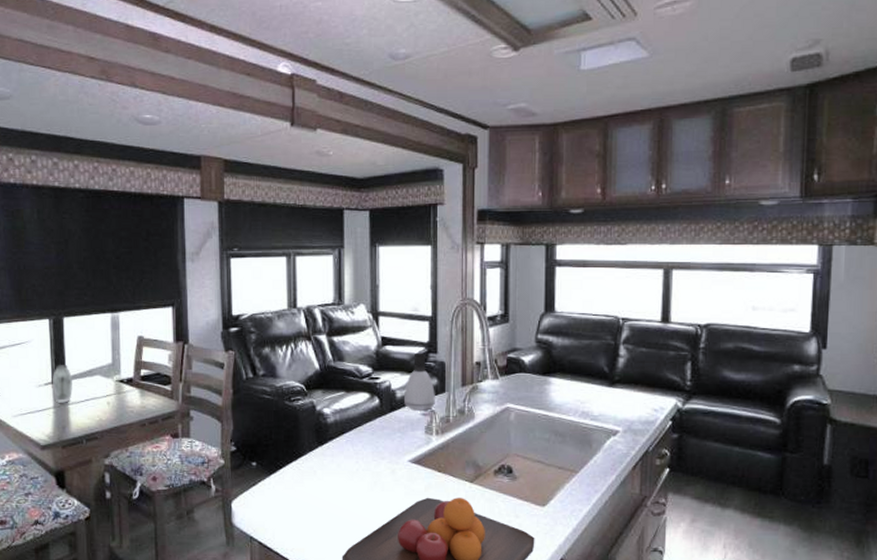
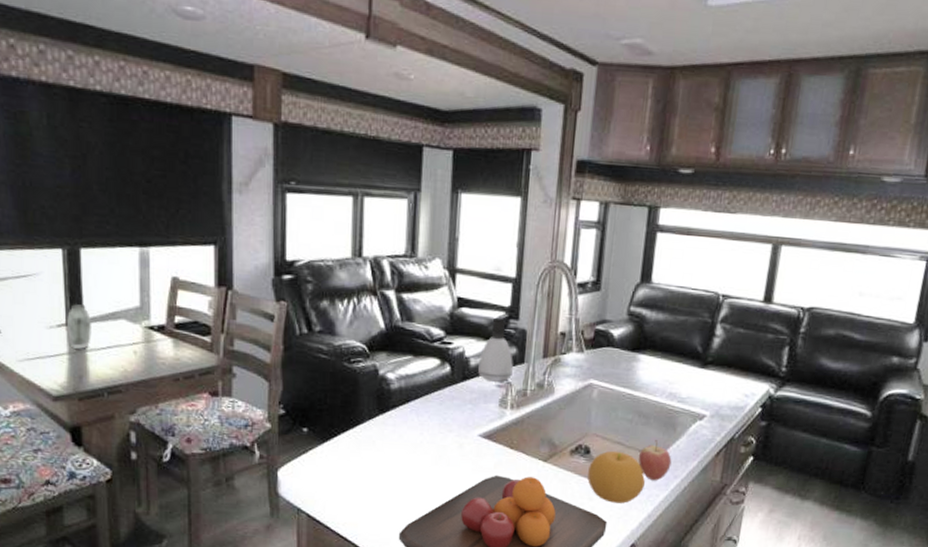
fruit: none [512,469,567,519] -> present [587,450,645,504]
fruit: none [558,457,591,496] -> present [638,440,672,481]

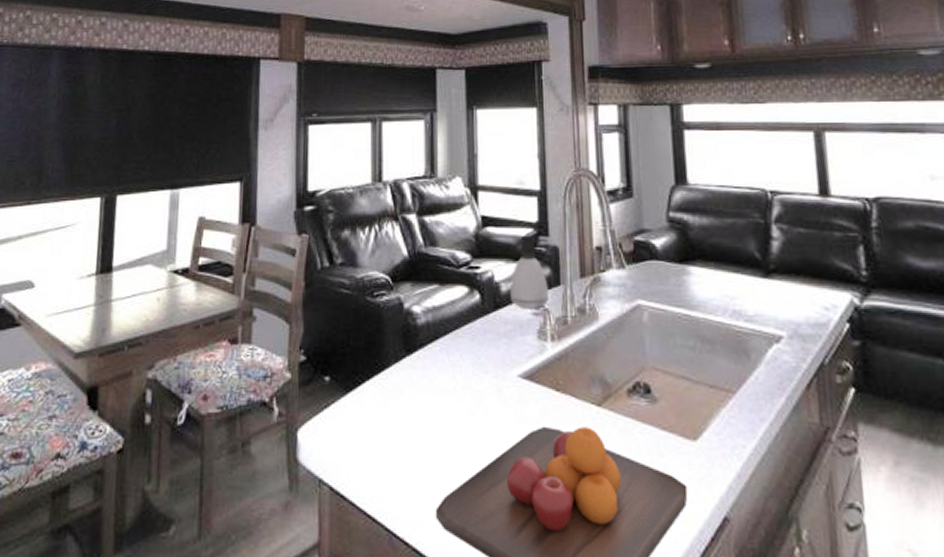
vase: present [67,304,91,349] -> none [96,252,120,299]
fruit: present [587,450,645,504] -> none [652,388,725,459]
fruit: present [638,440,672,481] -> none [710,371,753,426]

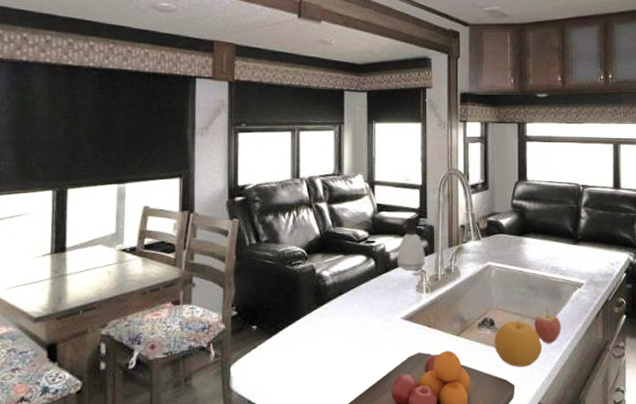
fruit: none [652,388,725,459] -> present [495,321,542,367]
fruit: none [710,371,753,426] -> present [534,308,561,344]

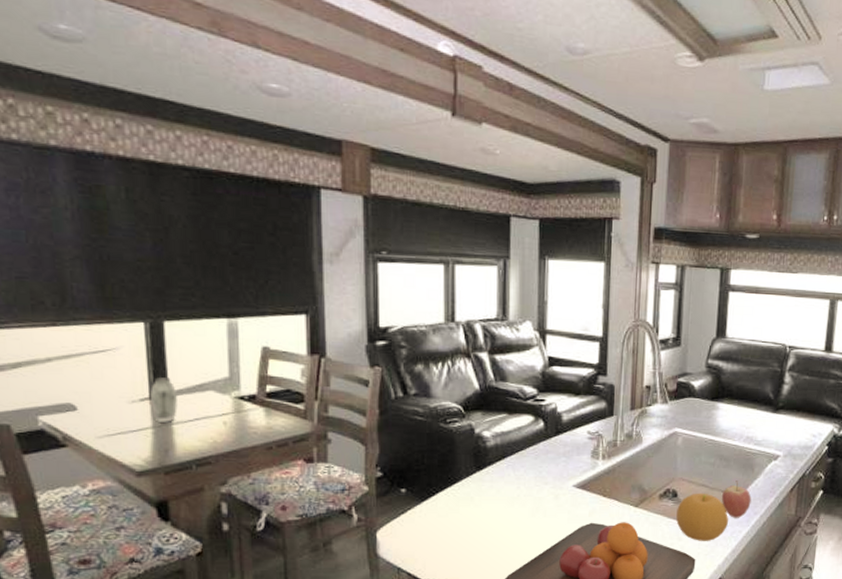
vase: none [51,236,73,274] -> present [151,377,177,422]
soap dispenser: present [396,217,426,272] -> none [569,374,606,436]

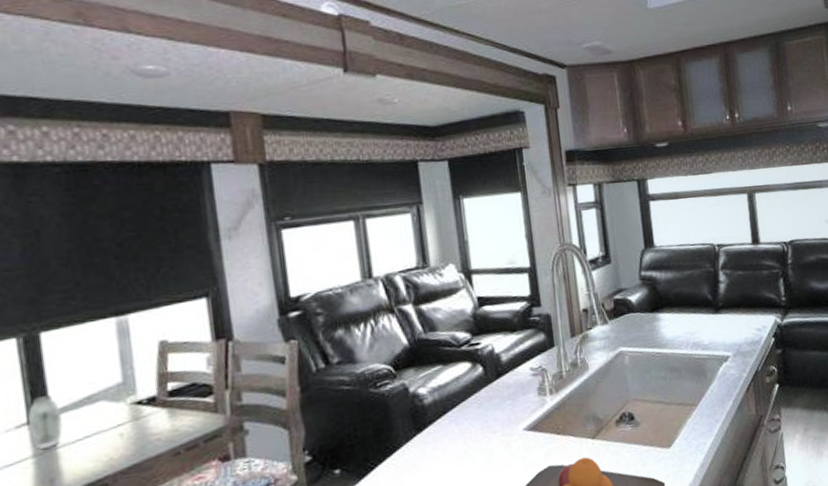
fruit: present [676,493,728,541] -> none [636,410,691,463]
fruit: present [721,481,752,518] -> none [679,390,710,431]

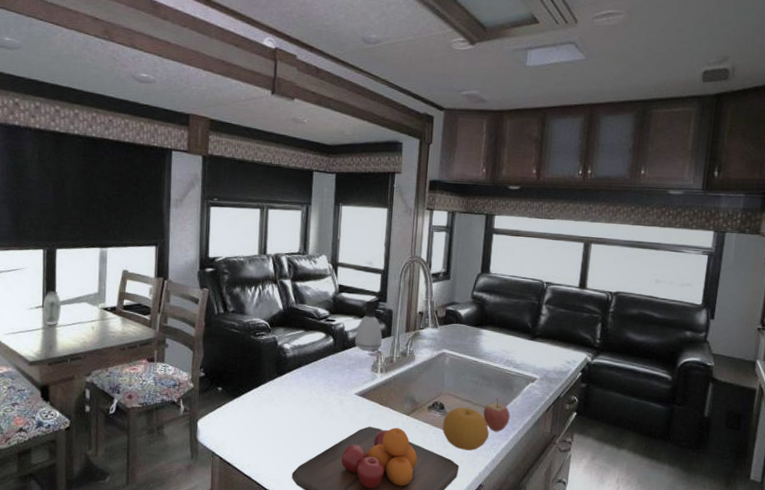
soap dispenser: none [509,308,545,373] -> present [354,300,386,352]
fruit: none [636,410,691,463] -> present [442,407,489,451]
fruit: none [679,390,710,431] -> present [483,398,510,432]

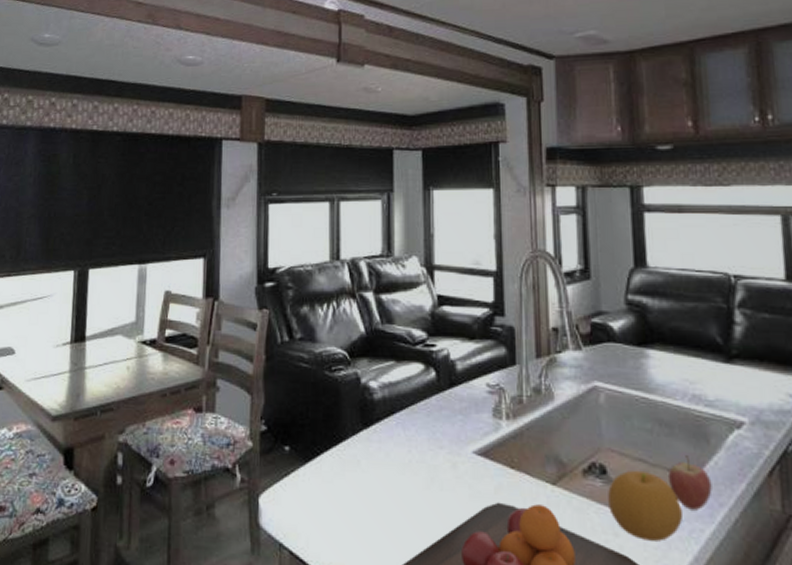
vase: present [43,291,61,325] -> none [71,322,92,367]
soap dispenser: present [354,300,386,352] -> none [465,314,504,389]

